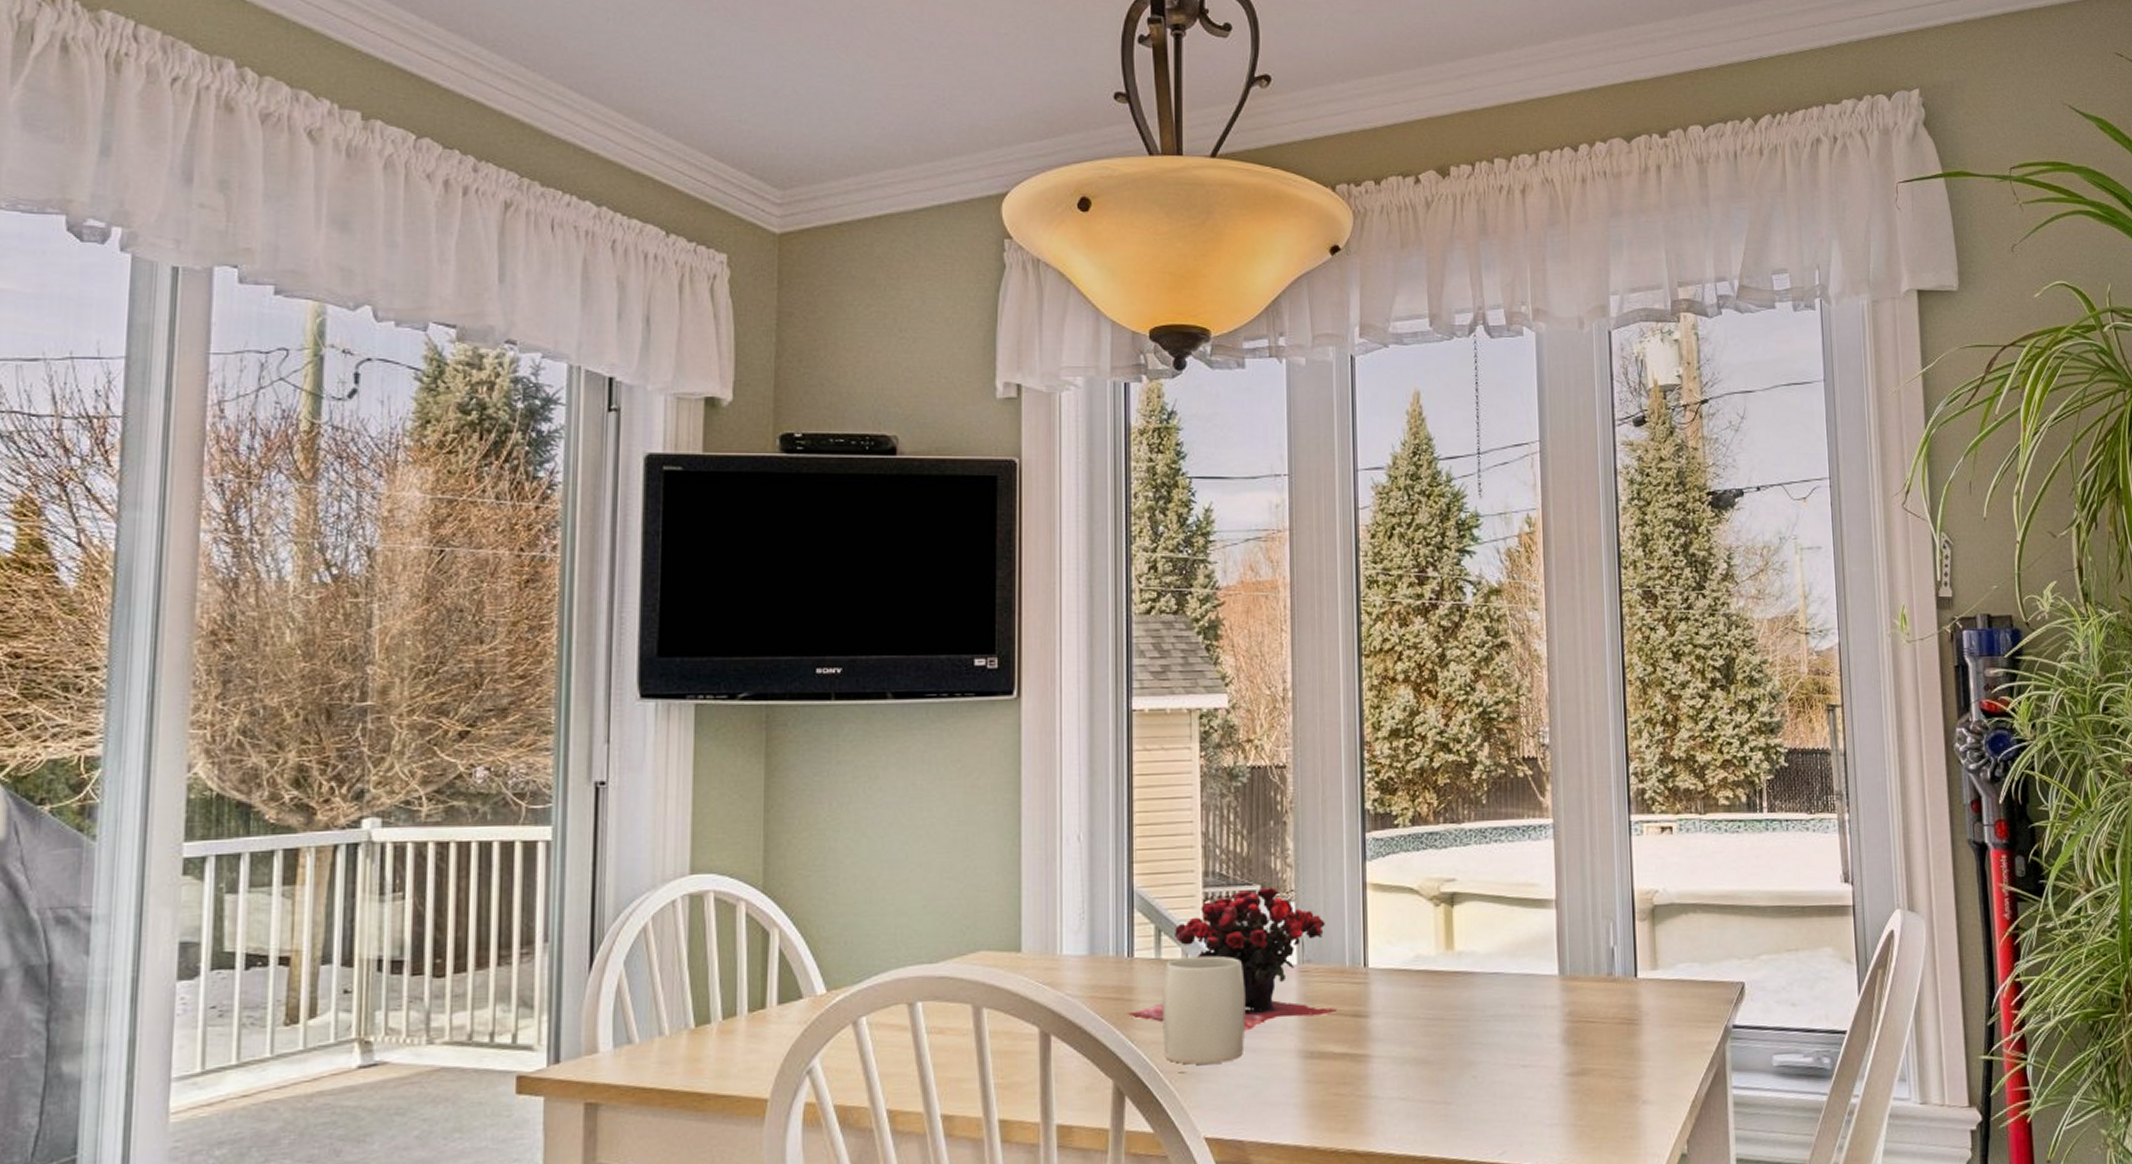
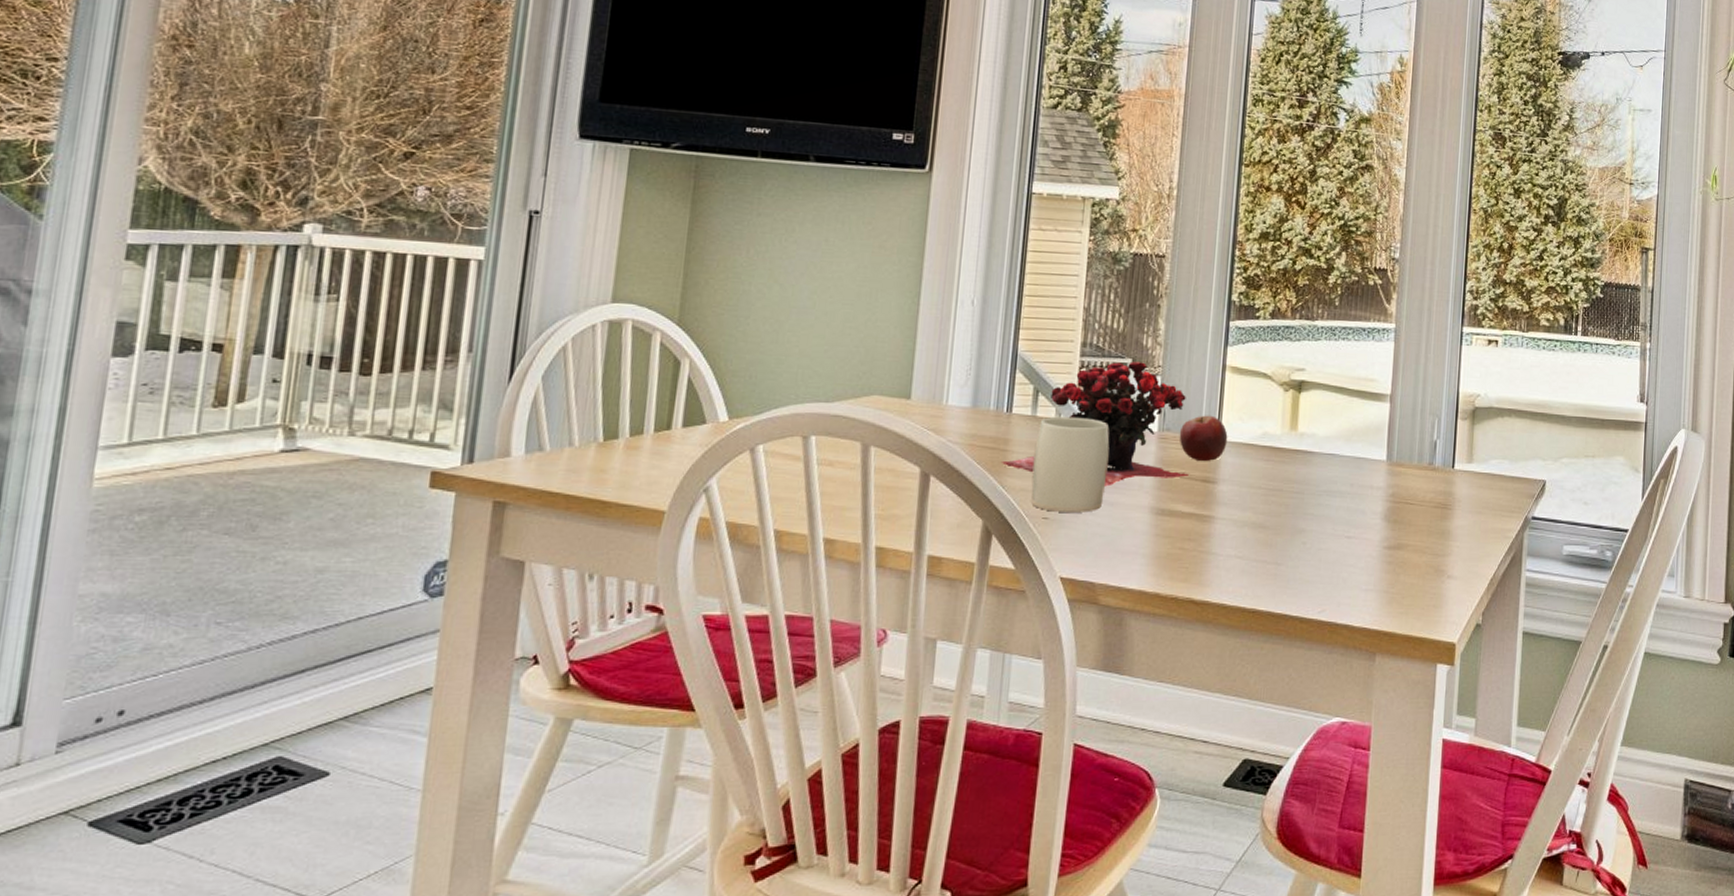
fruit: none [1321,940,1377,994] -> present [1179,415,1228,462]

